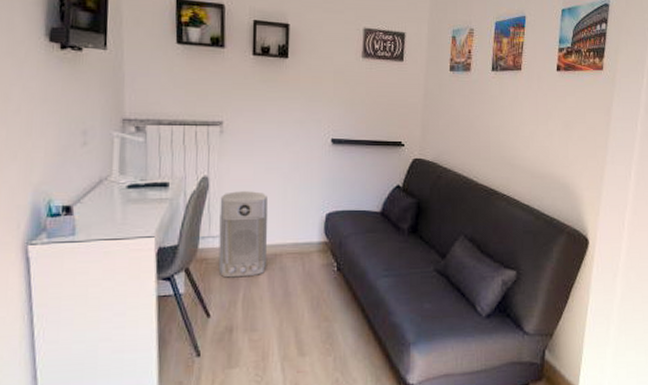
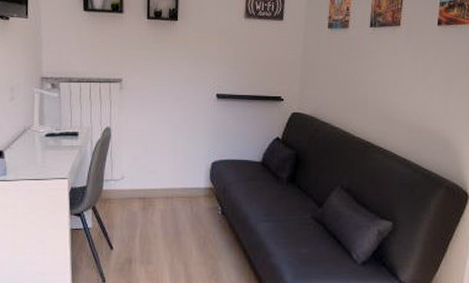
air purifier: present [218,191,268,278] -> none [119,141,161,216]

